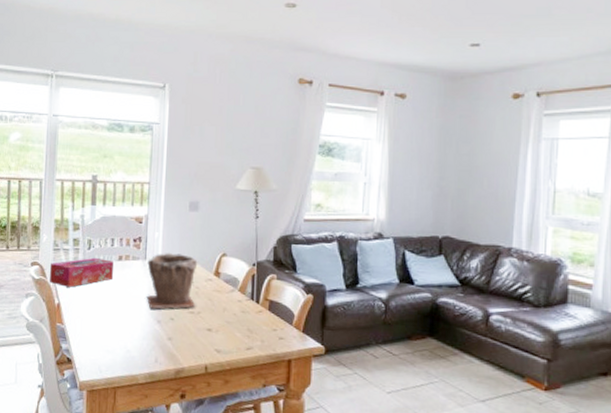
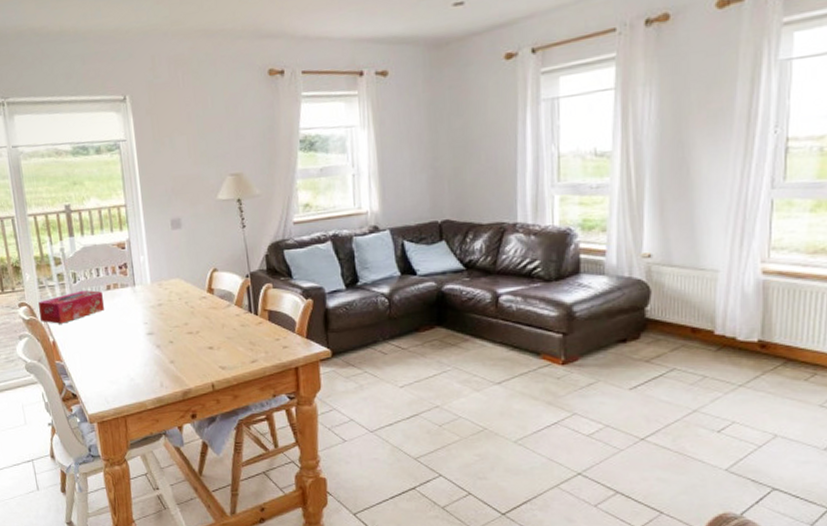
plant pot: present [147,252,198,309] -> none [137,274,194,335]

